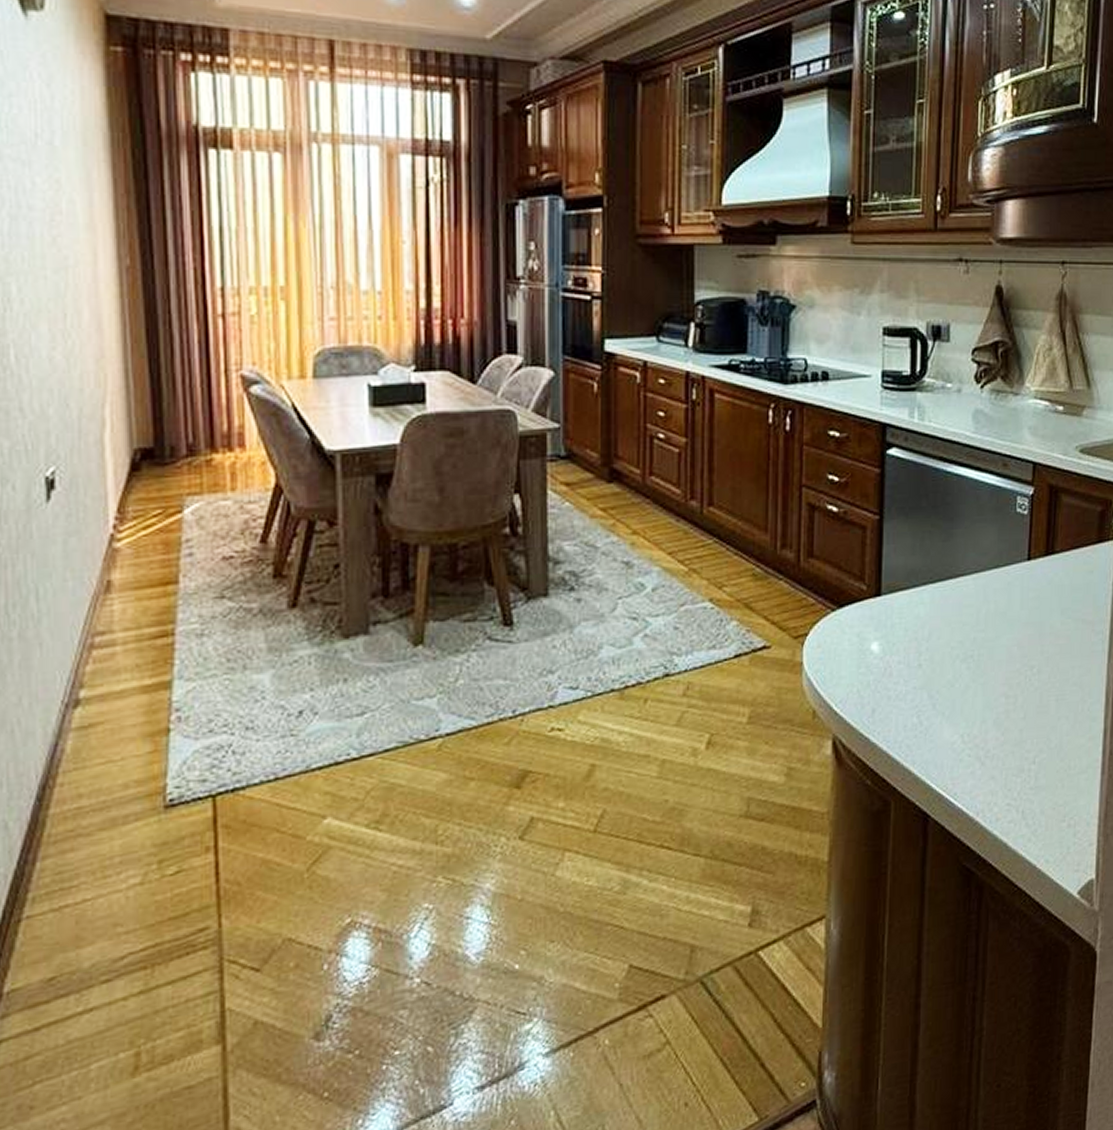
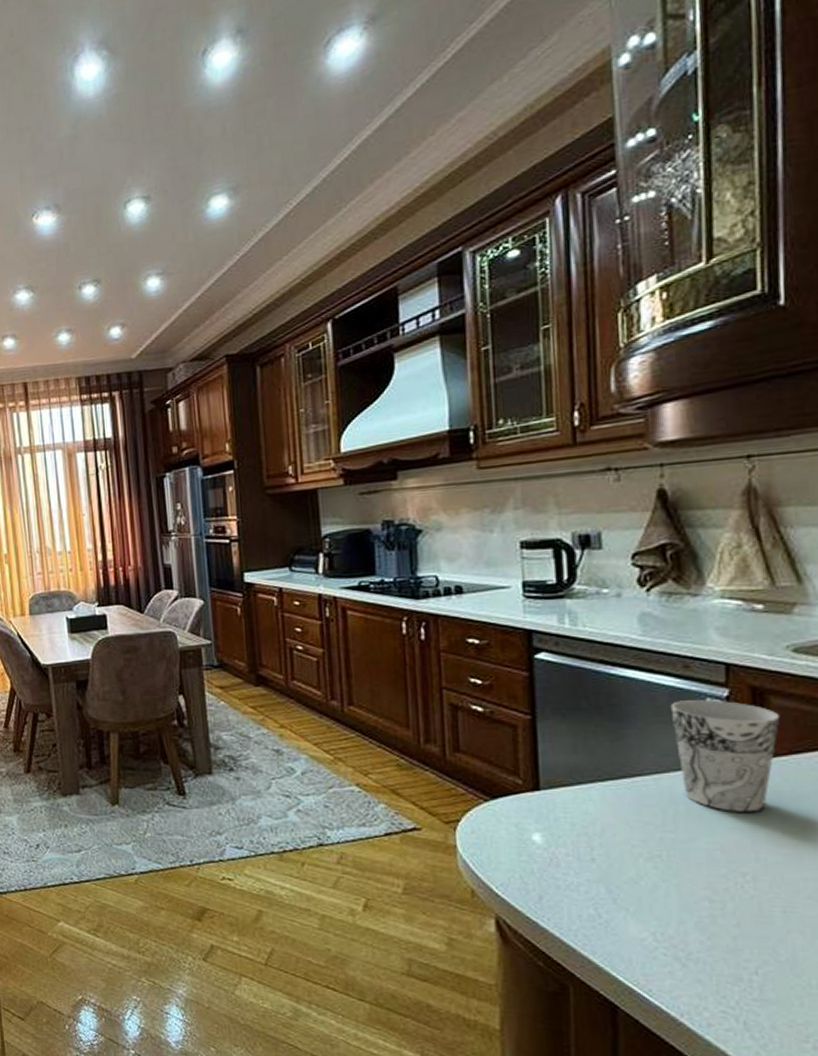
cup: none [990,498,1067,608] -> present [670,700,781,813]

